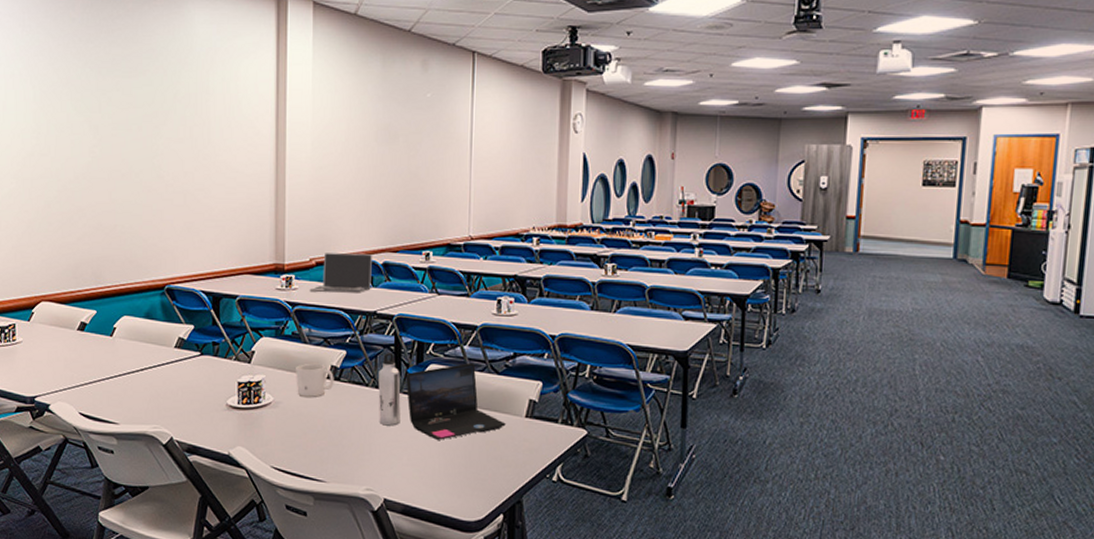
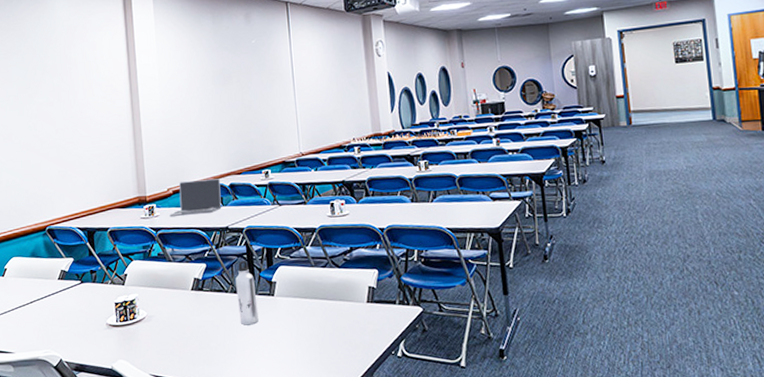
mug: present [296,363,334,398] -> none [164,277,198,310]
laptop: present [405,363,506,440] -> none [259,261,351,332]

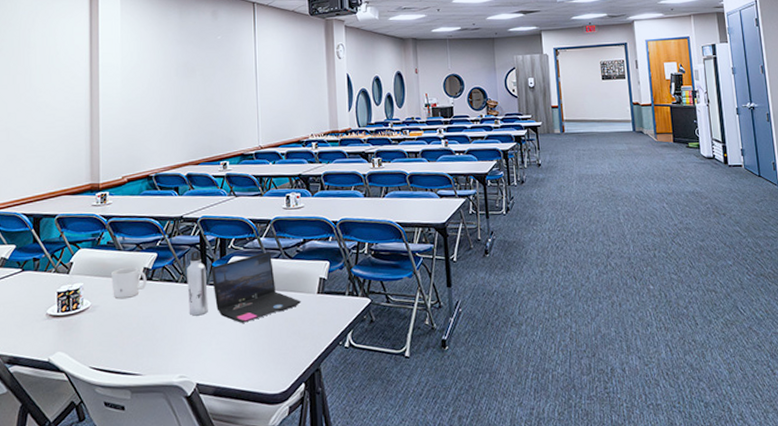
mug: none [164,277,198,310] -> present [111,267,147,299]
laptop: present [169,179,222,217] -> none [122,168,177,206]
laptop: none [259,261,351,332] -> present [211,252,301,323]

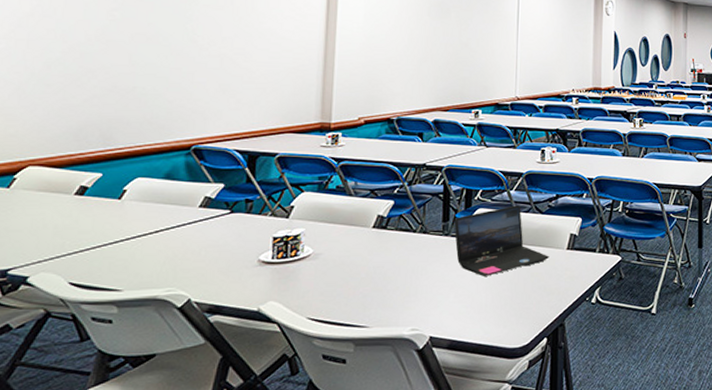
mug: present [111,267,147,299] -> none [339,214,381,248]
water bottle: present [187,250,208,316] -> none [426,199,449,268]

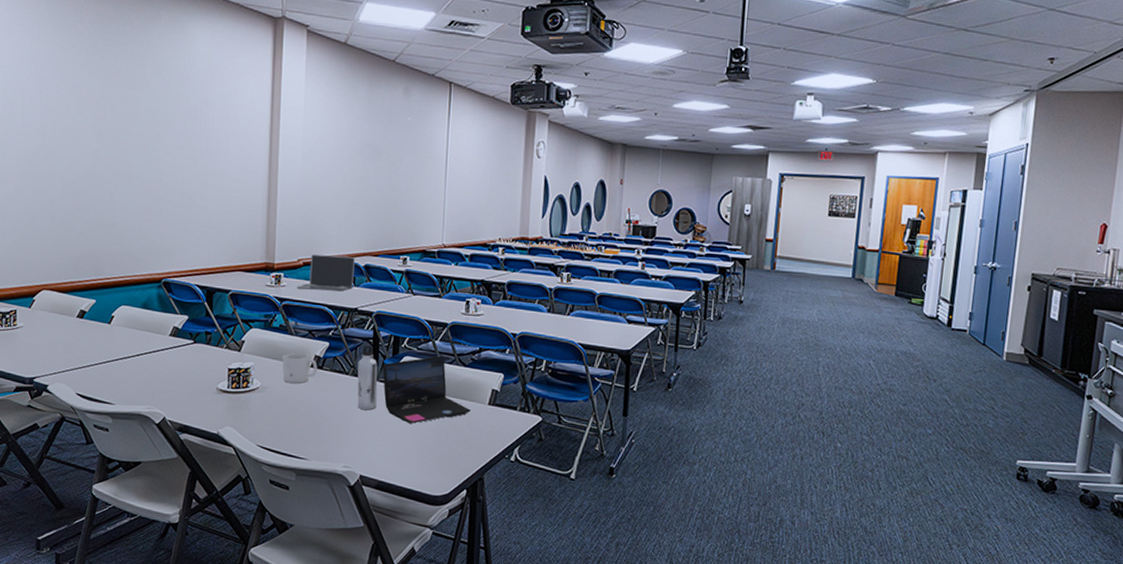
mug: none [339,214,381,248] -> present [282,353,318,384]
laptop: none [357,112,423,149] -> present [297,254,355,292]
water bottle: none [426,199,449,268] -> present [357,344,378,411]

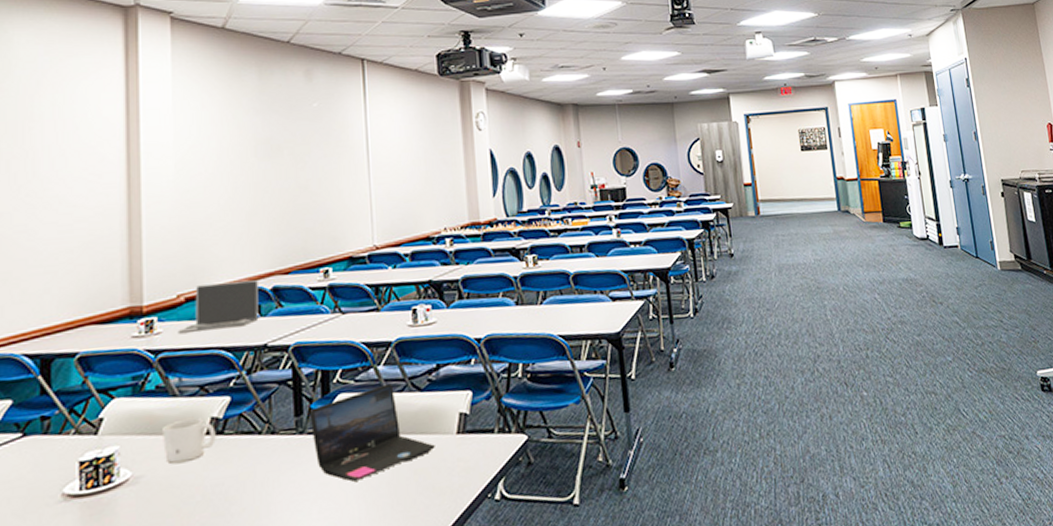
water bottle: present [357,344,378,411] -> none [274,388,306,478]

